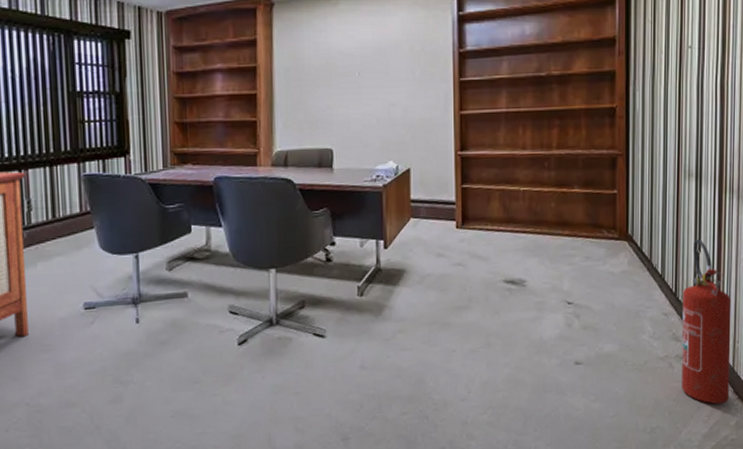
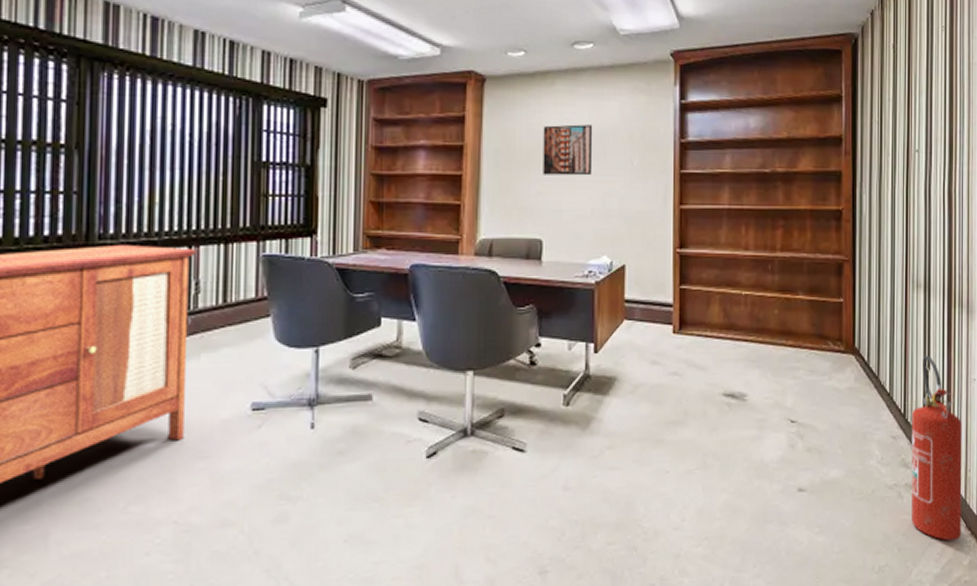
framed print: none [329,40,377,90] -> present [543,124,593,176]

